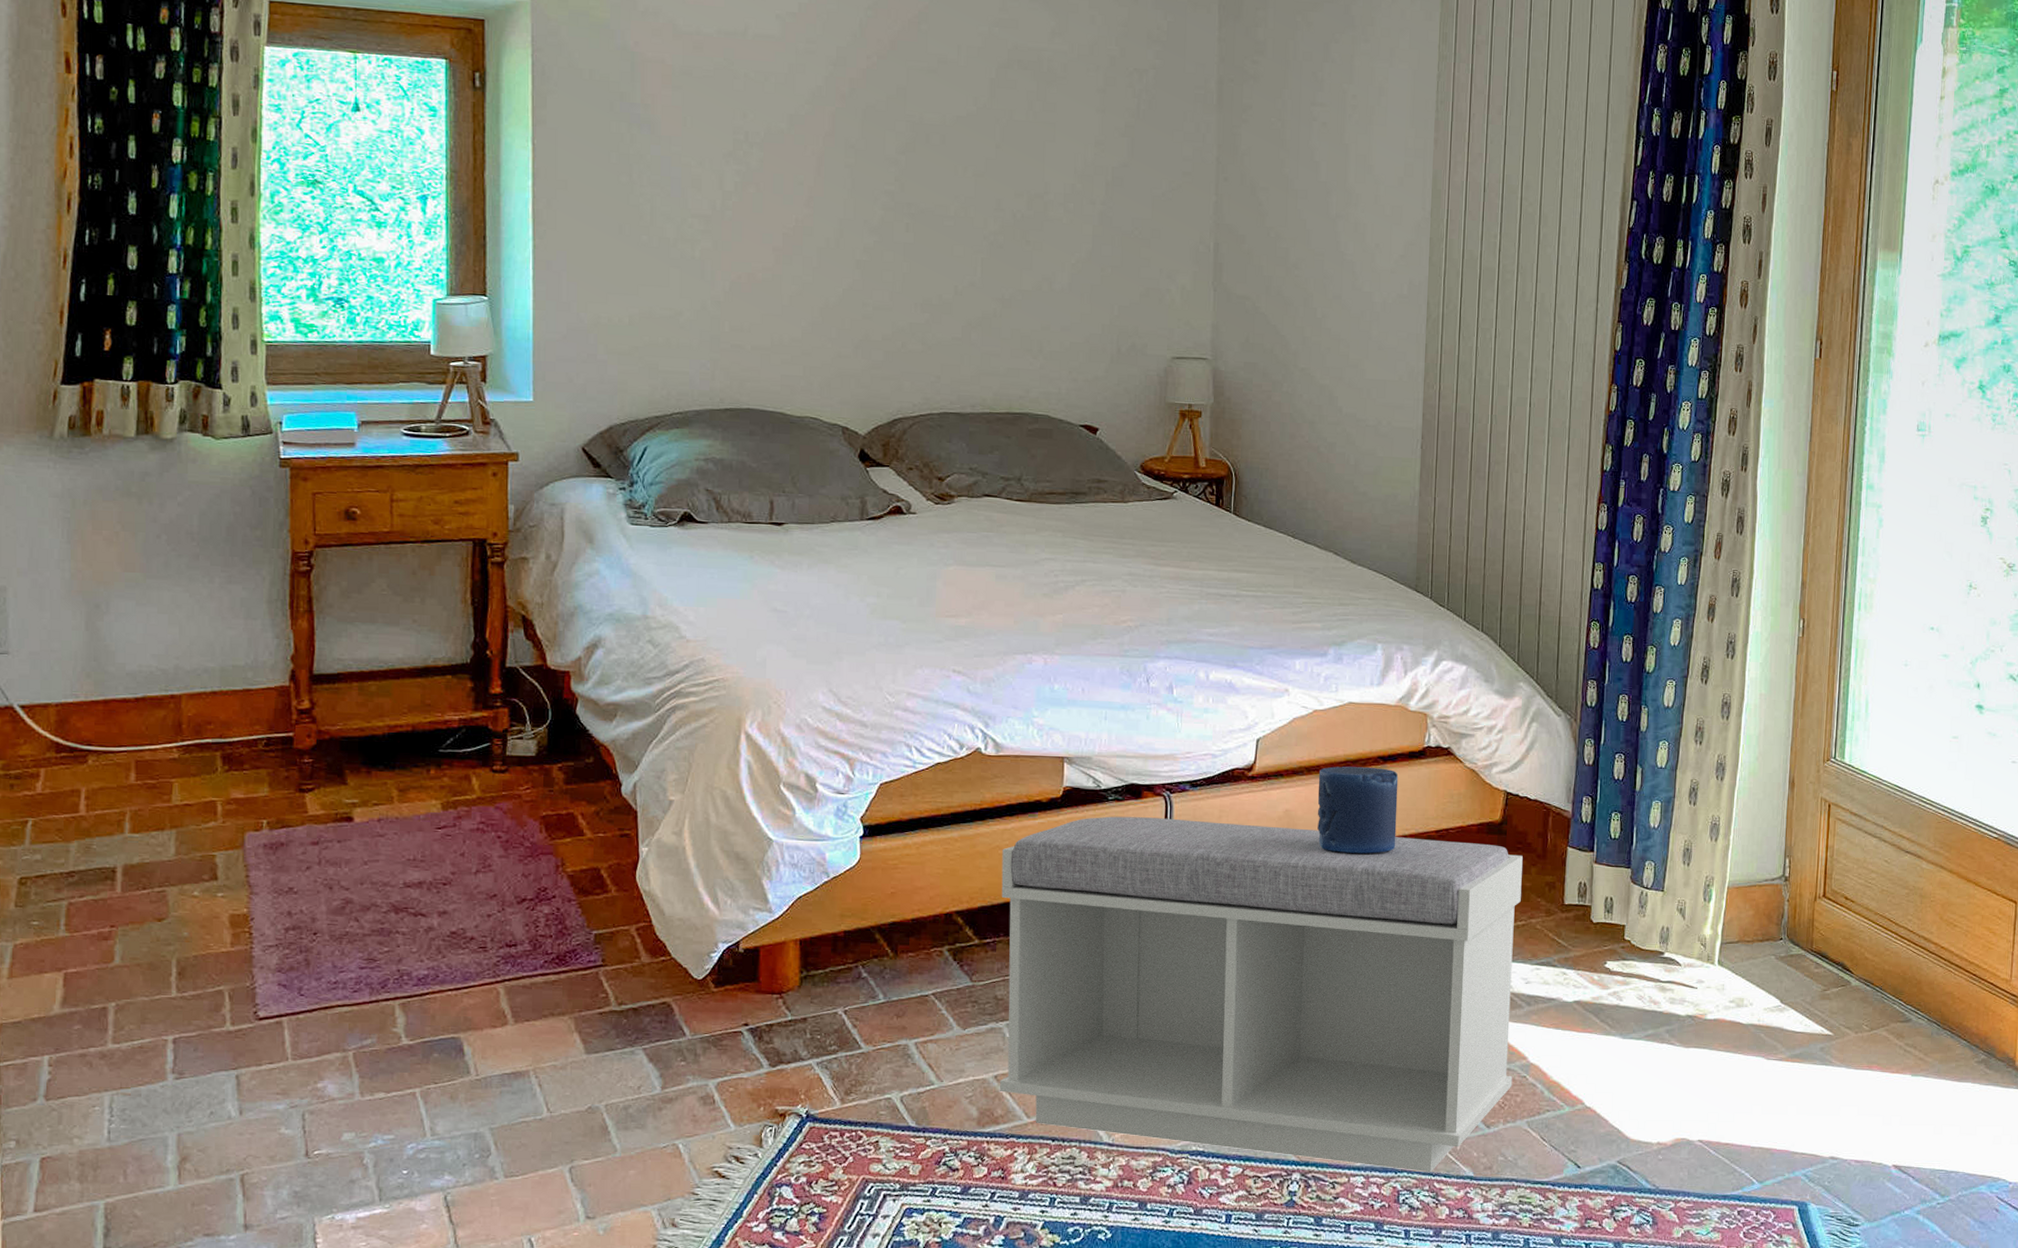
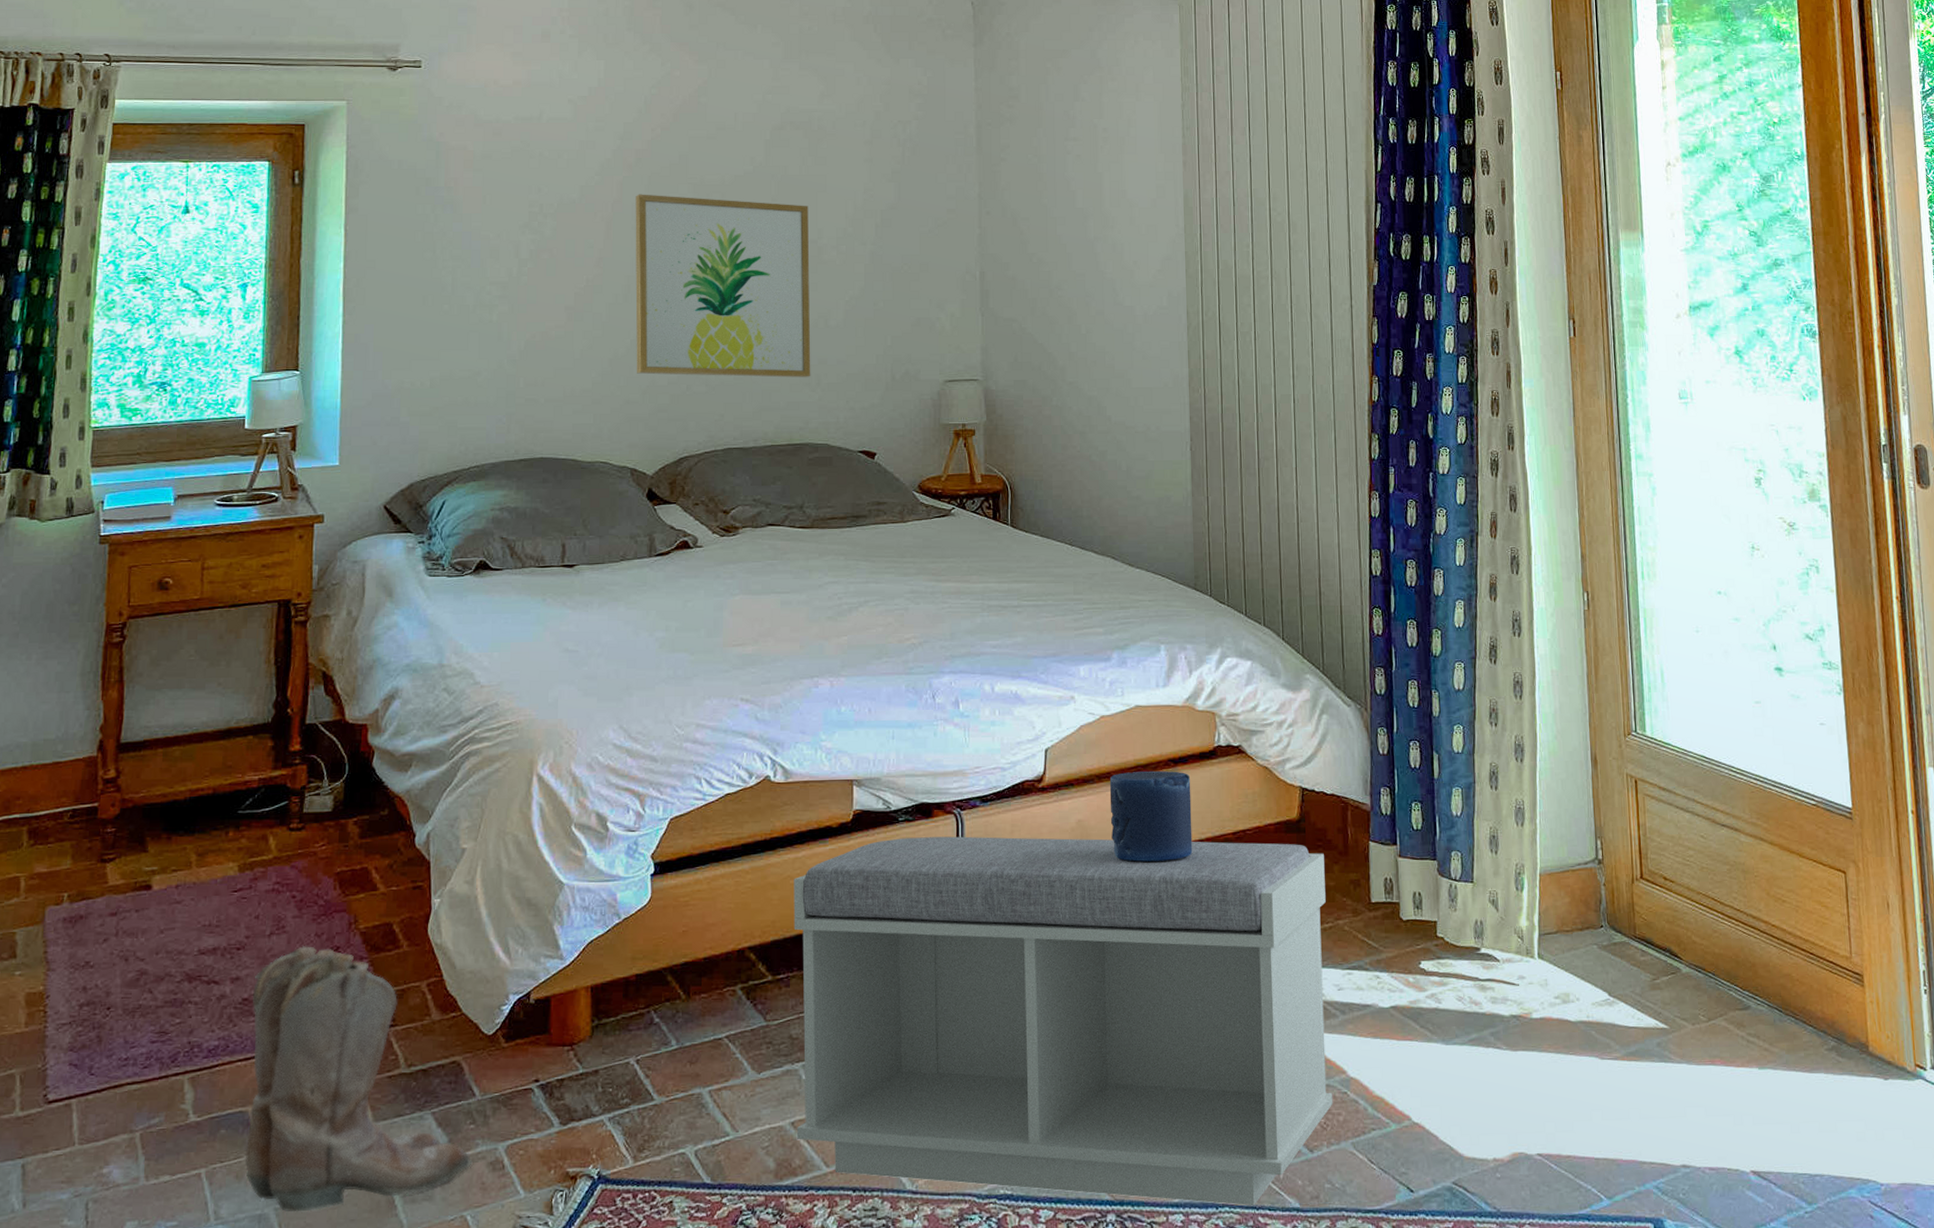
boots: none [458,885,684,1133] -> present [245,946,473,1213]
wall art: none [848,128,1035,344] -> present [635,194,811,378]

